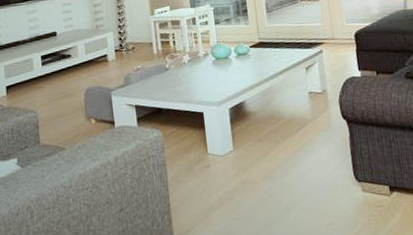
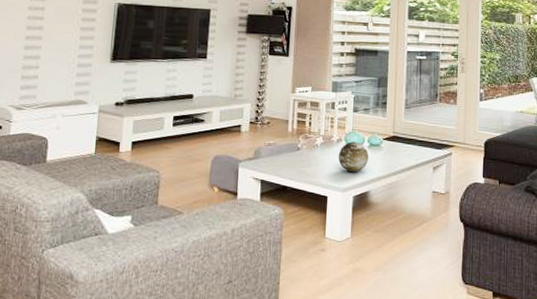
decorative orb: none [207,54,238,85] -> present [338,142,368,173]

